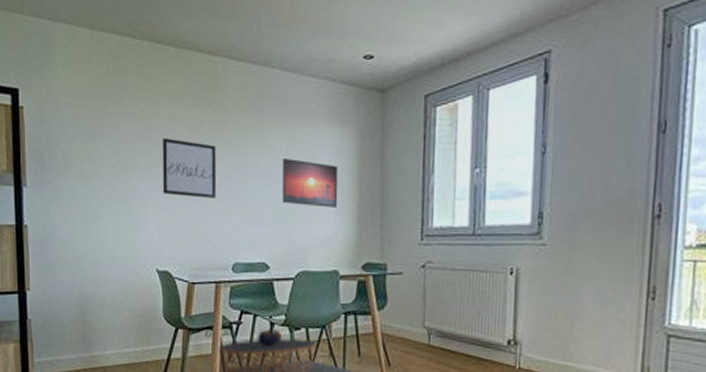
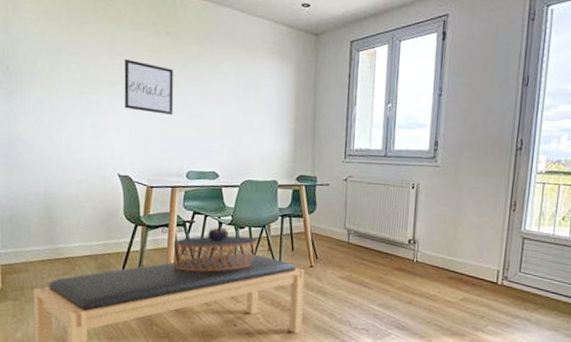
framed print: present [282,159,338,208] -> none [231,85,279,129]

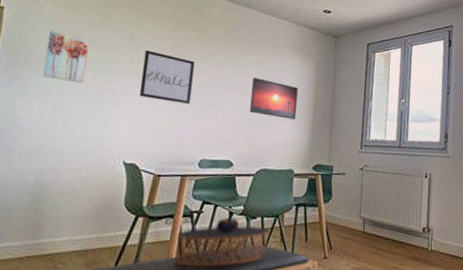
wall art: none [34,42,73,97] -> present [43,30,90,84]
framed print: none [231,85,279,129] -> present [249,78,298,120]

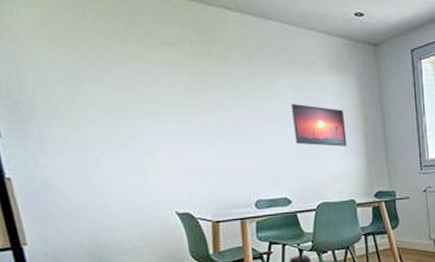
wall art: present [43,30,90,84] -> none [45,73,105,132]
wall art: present [139,49,195,105] -> none [162,84,230,143]

